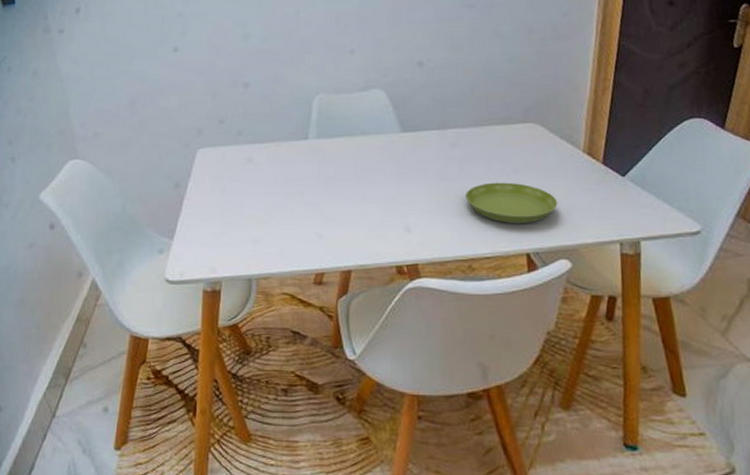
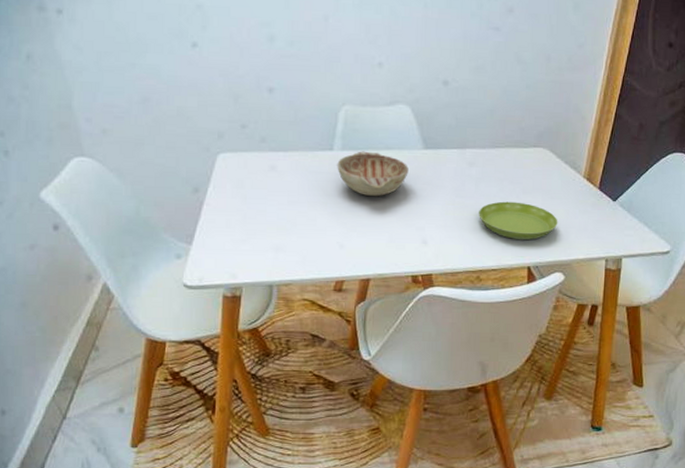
decorative bowl: none [313,138,387,184] -> present [337,151,409,197]

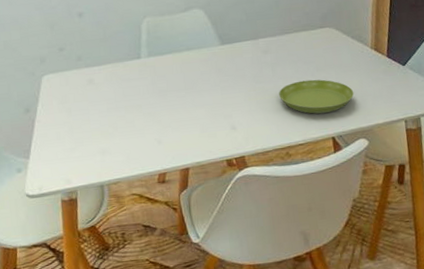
decorative bowl: present [337,151,409,197] -> none [146,54,210,94]

